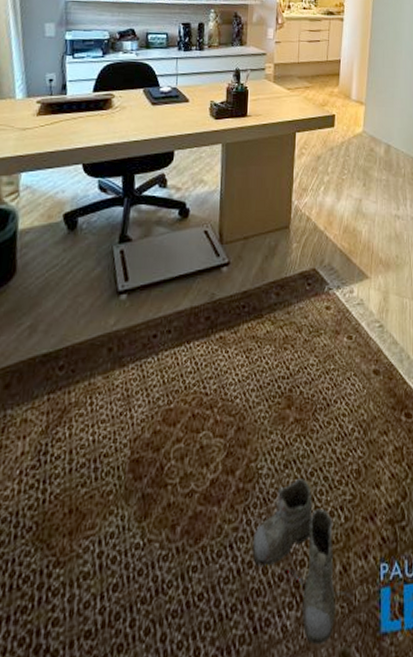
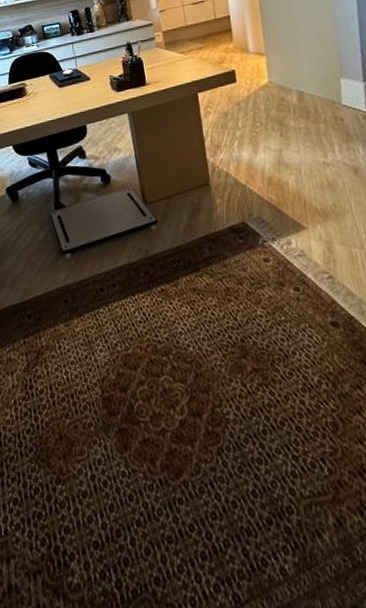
boots: present [252,477,351,645] -> none [232,425,352,594]

